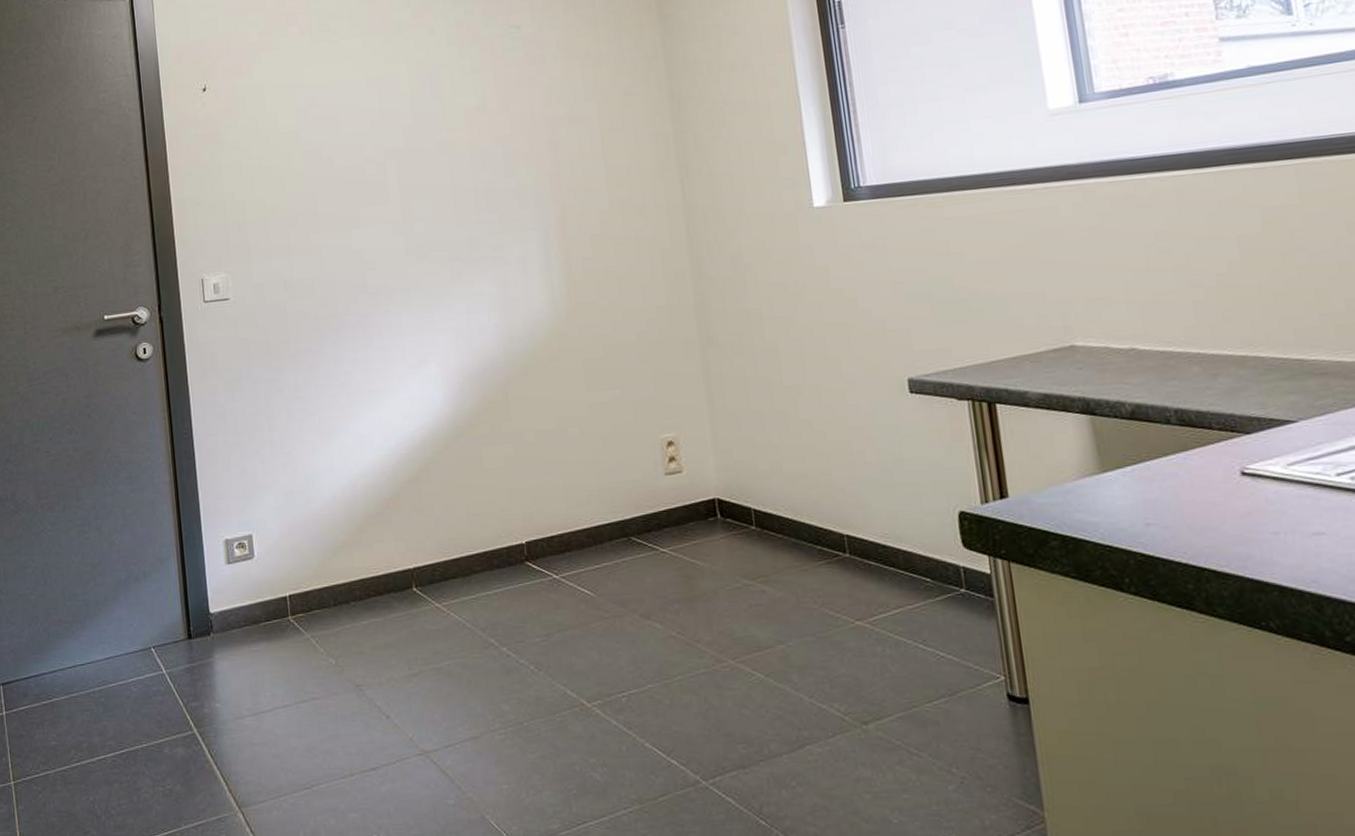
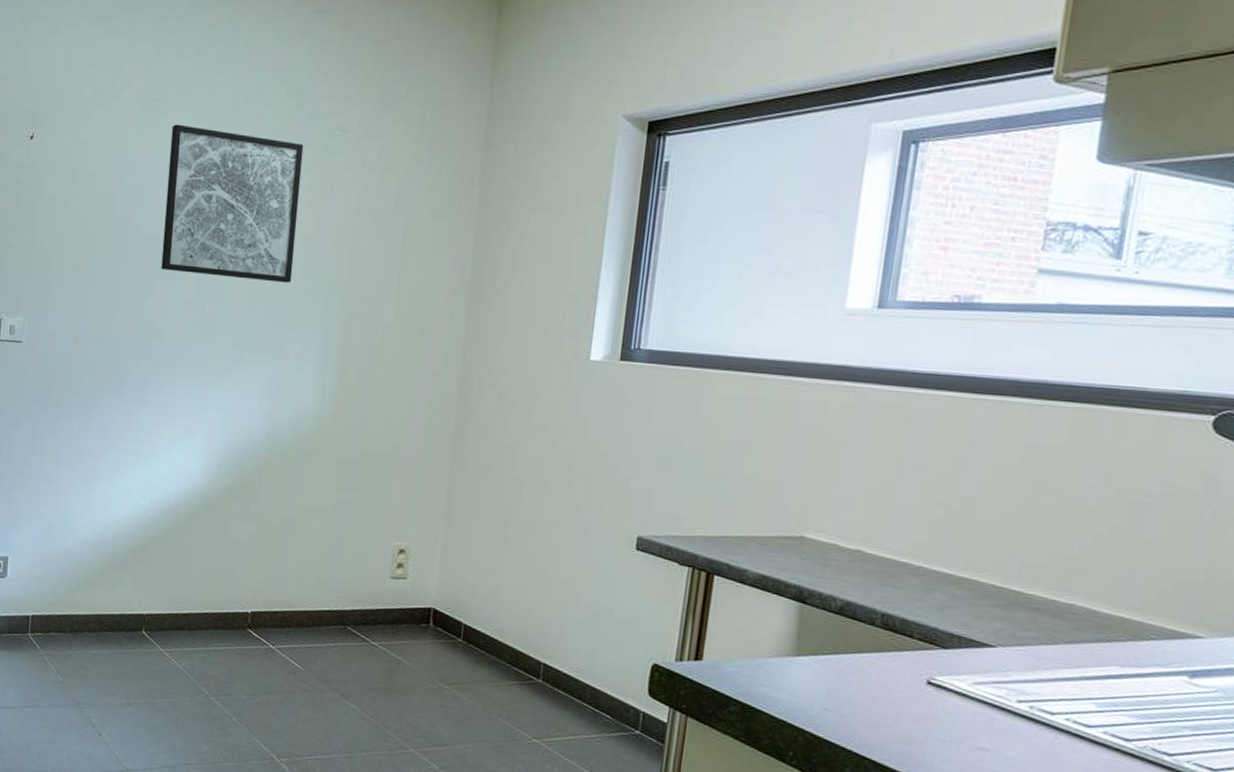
wall art: none [345,47,497,198] -> present [161,124,304,283]

